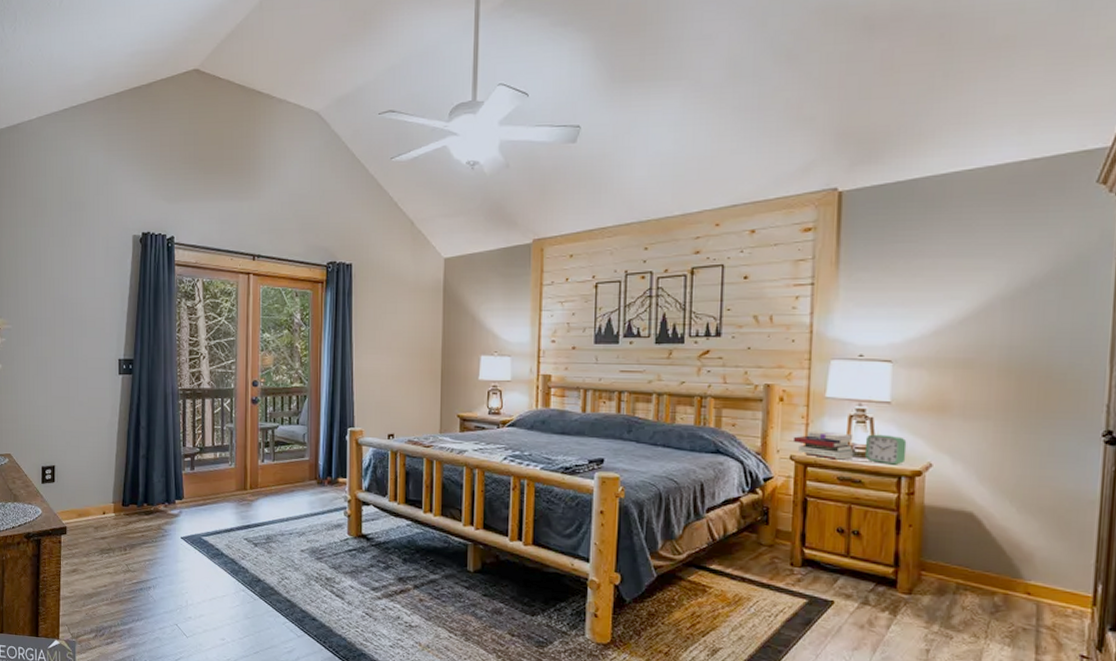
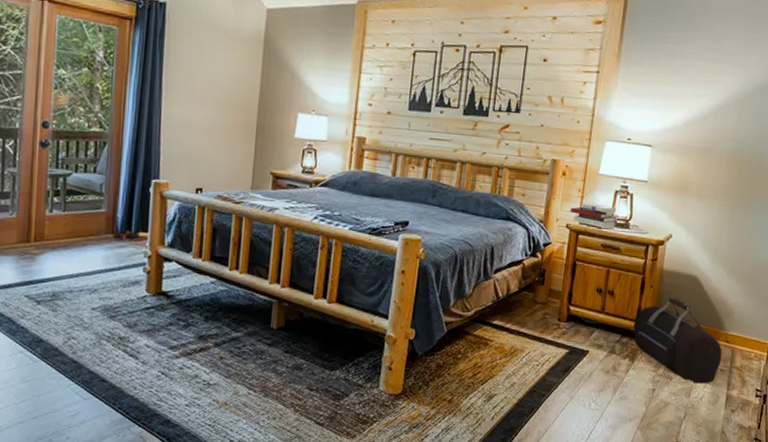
alarm clock: present [864,434,907,465] -> none [623,208,656,235]
duffel bag: none [891,538,1022,646] -> present [633,297,723,384]

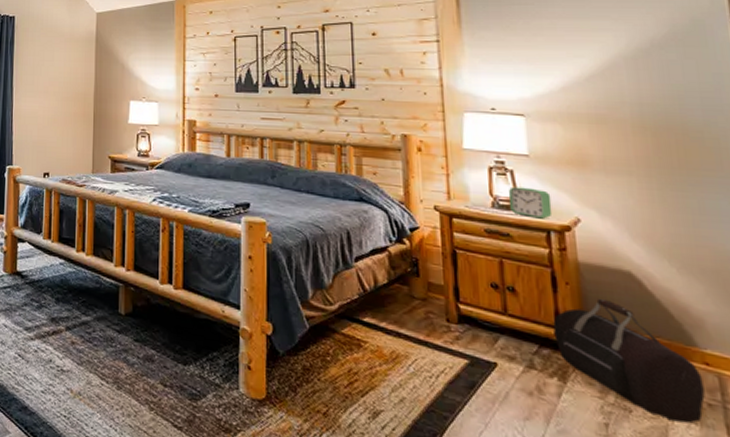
books: present [570,203,617,230] -> none [435,181,497,212]
alarm clock: none [623,208,656,235] -> present [509,186,553,219]

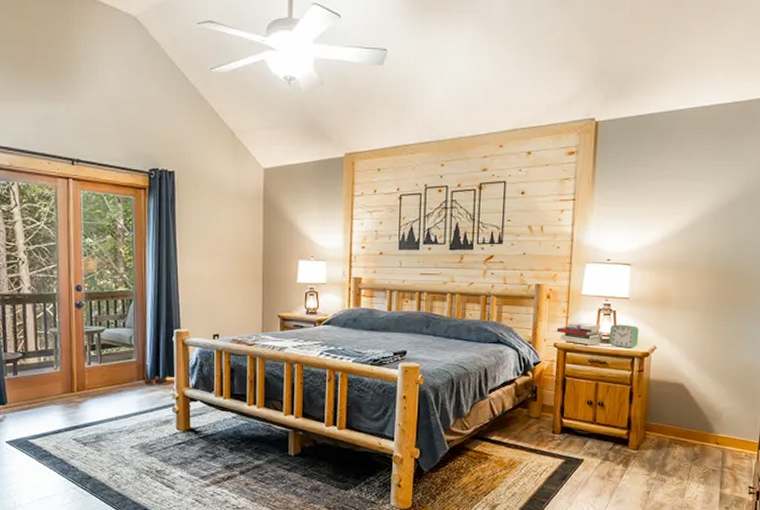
books: none [435,181,497,212] -> present [556,322,601,346]
duffel bag: present [553,298,705,423] -> none [625,405,713,484]

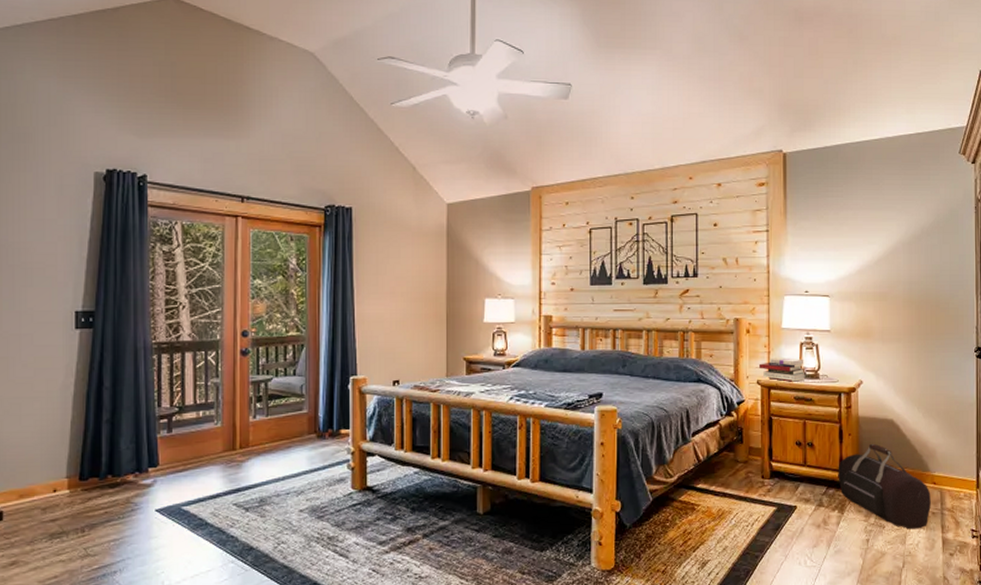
alarm clock: present [608,324,639,348] -> none [813,358,844,384]
duffel bag: none [625,405,713,484] -> present [838,443,931,530]

